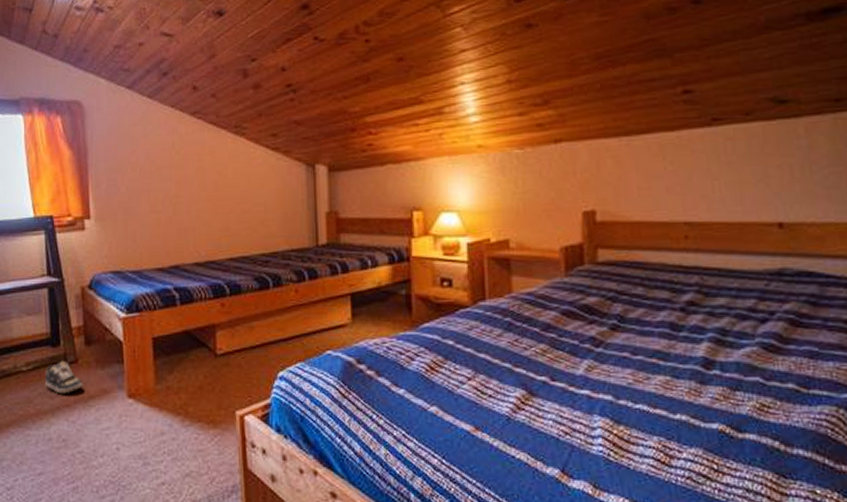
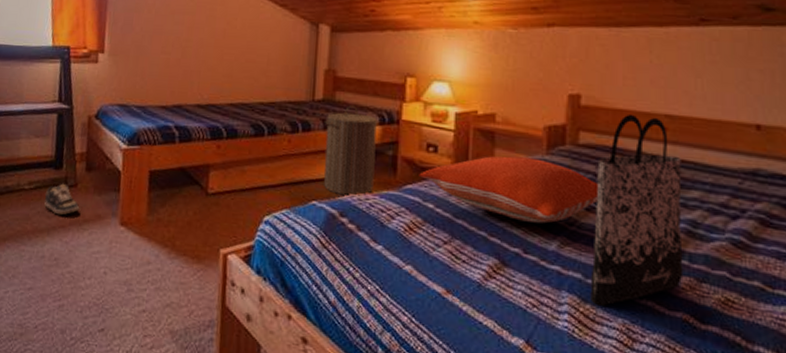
laundry hamper: none [332,247,390,341] -> present [323,105,377,197]
pillow: none [435,282,624,348] -> present [419,156,599,224]
tote bag: none [619,225,716,427] -> present [590,113,684,307]

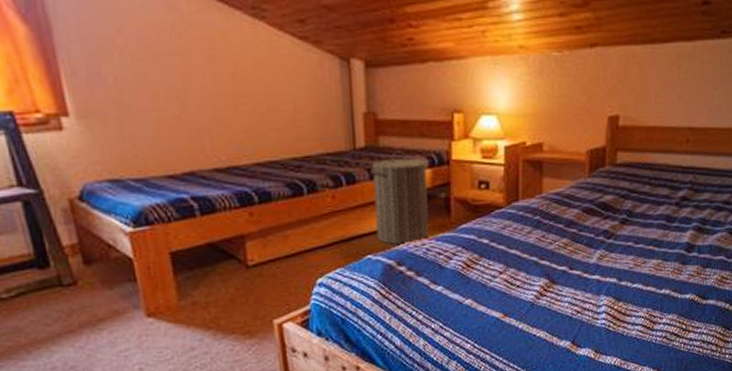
shoe: present [44,183,80,216] -> none [35,283,89,320]
pillow: present [419,156,599,224] -> none [473,182,632,242]
tote bag: present [590,113,684,307] -> none [623,130,698,303]

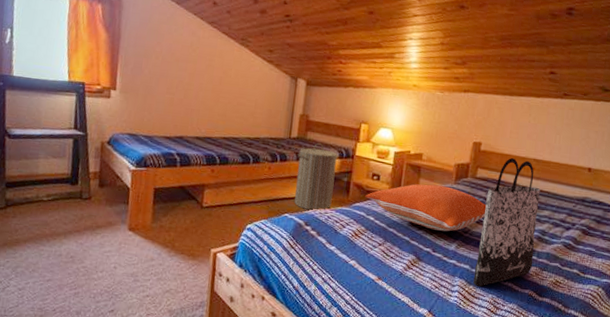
pillow: none [473,182,632,242] -> present [365,184,487,232]
tote bag: none [623,130,698,303] -> present [473,157,540,287]

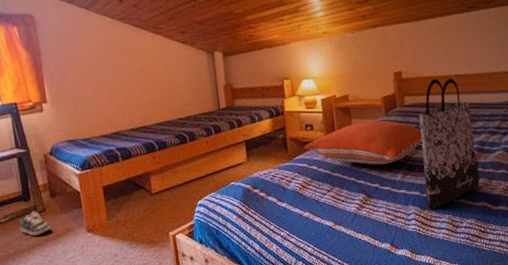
shoe: none [61,196,94,222] -> present [20,211,52,236]
laundry hamper: present [294,143,338,211] -> none [230,107,273,174]

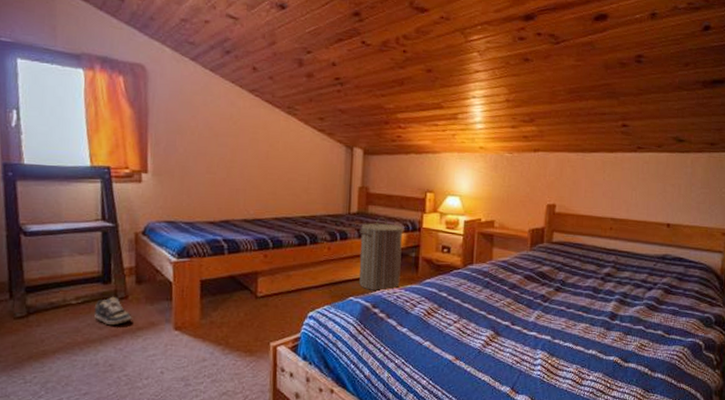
laundry hamper: none [230,107,273,174] -> present [359,217,403,291]
pillow: present [303,120,423,165] -> none [436,253,565,302]
tote bag: present [419,78,481,211] -> none [556,218,619,358]

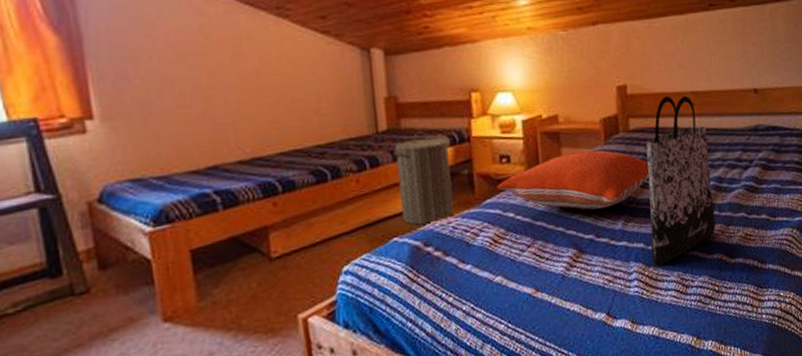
shoe: present [94,296,132,326] -> none [43,292,101,334]
pillow: none [436,253,565,302] -> present [496,150,650,210]
tote bag: none [556,218,619,358] -> present [646,95,716,268]

